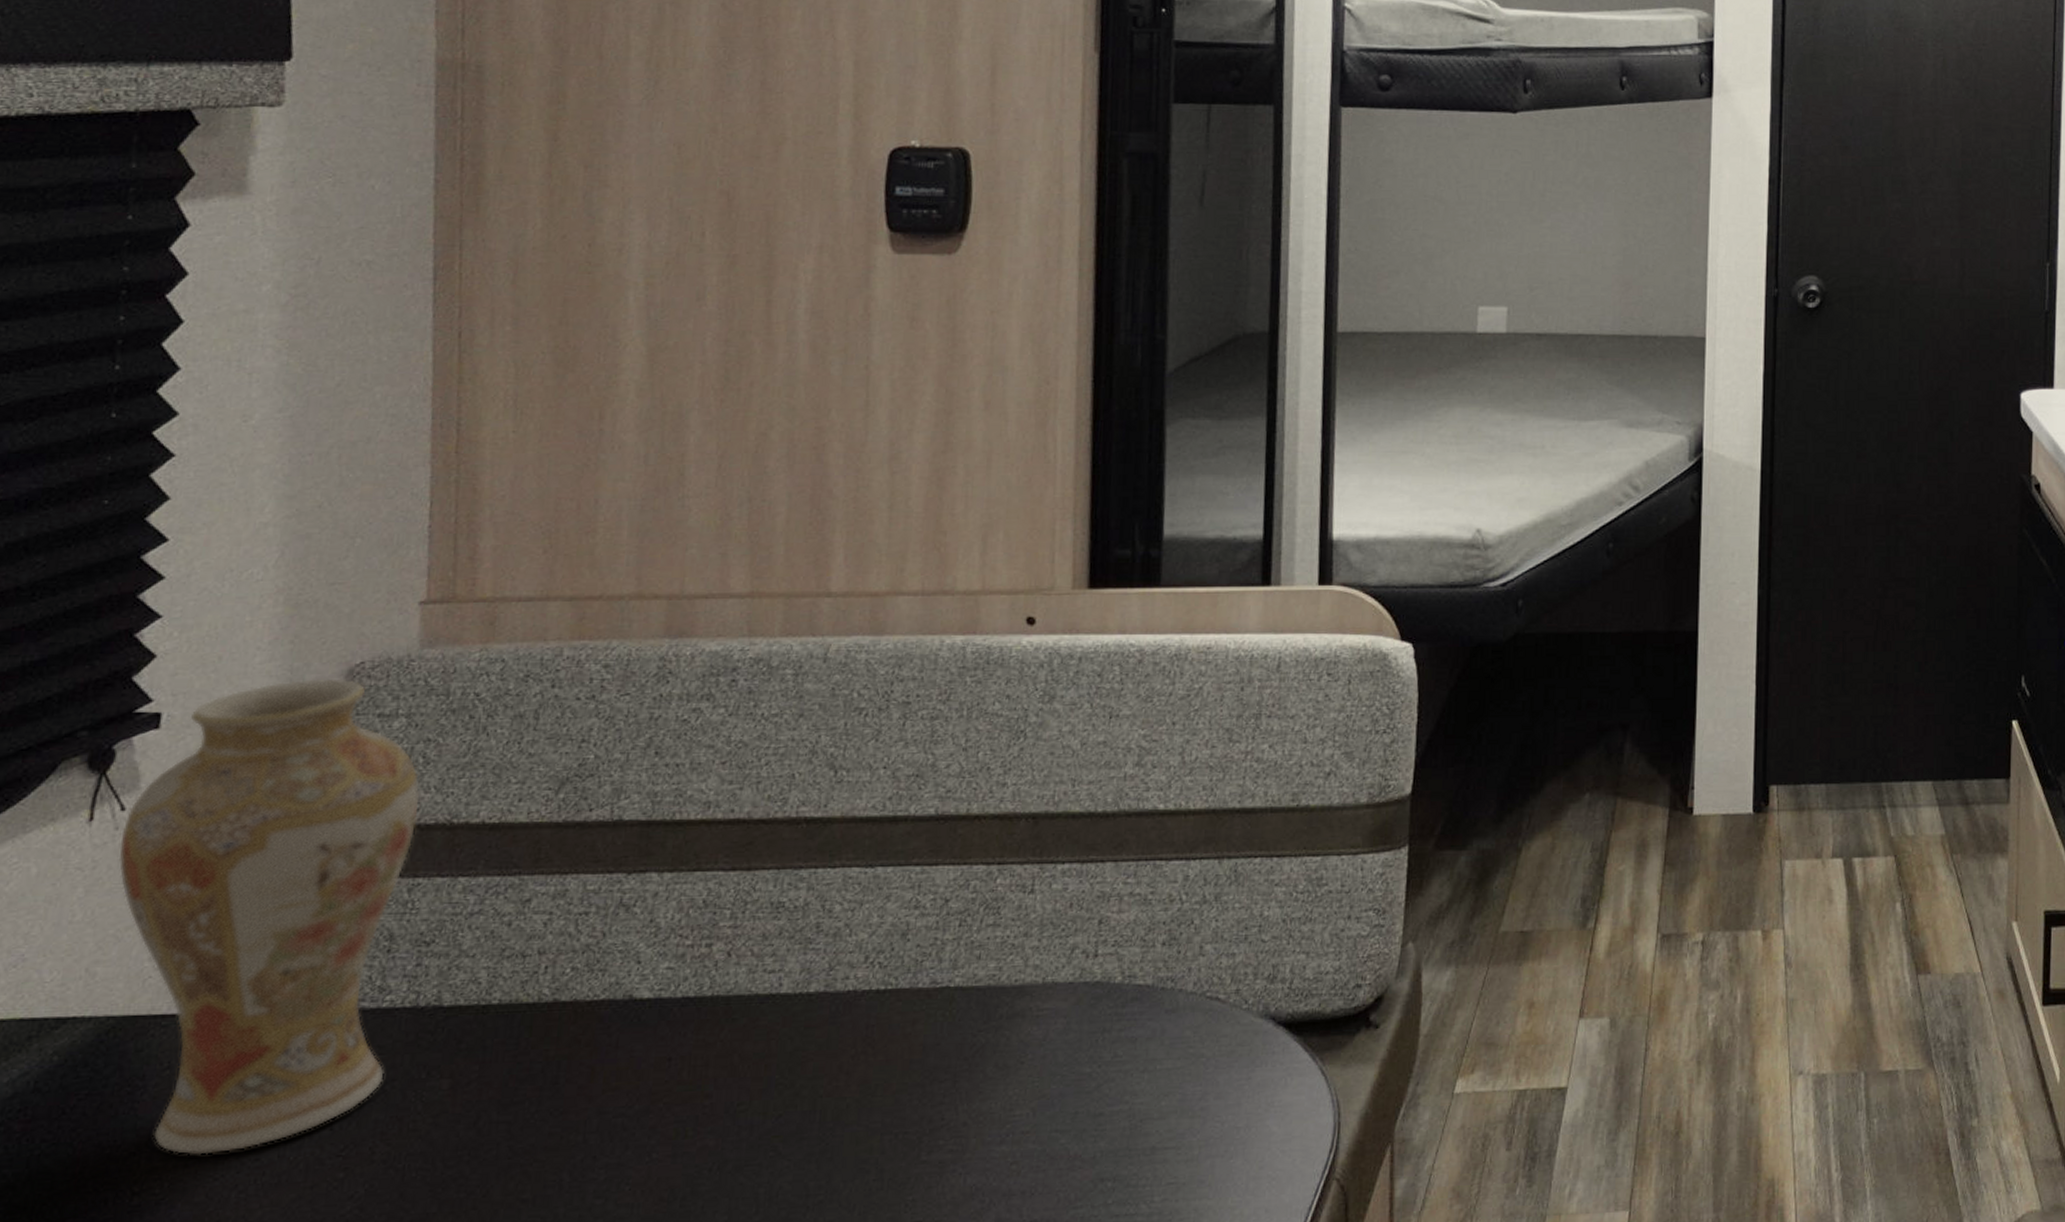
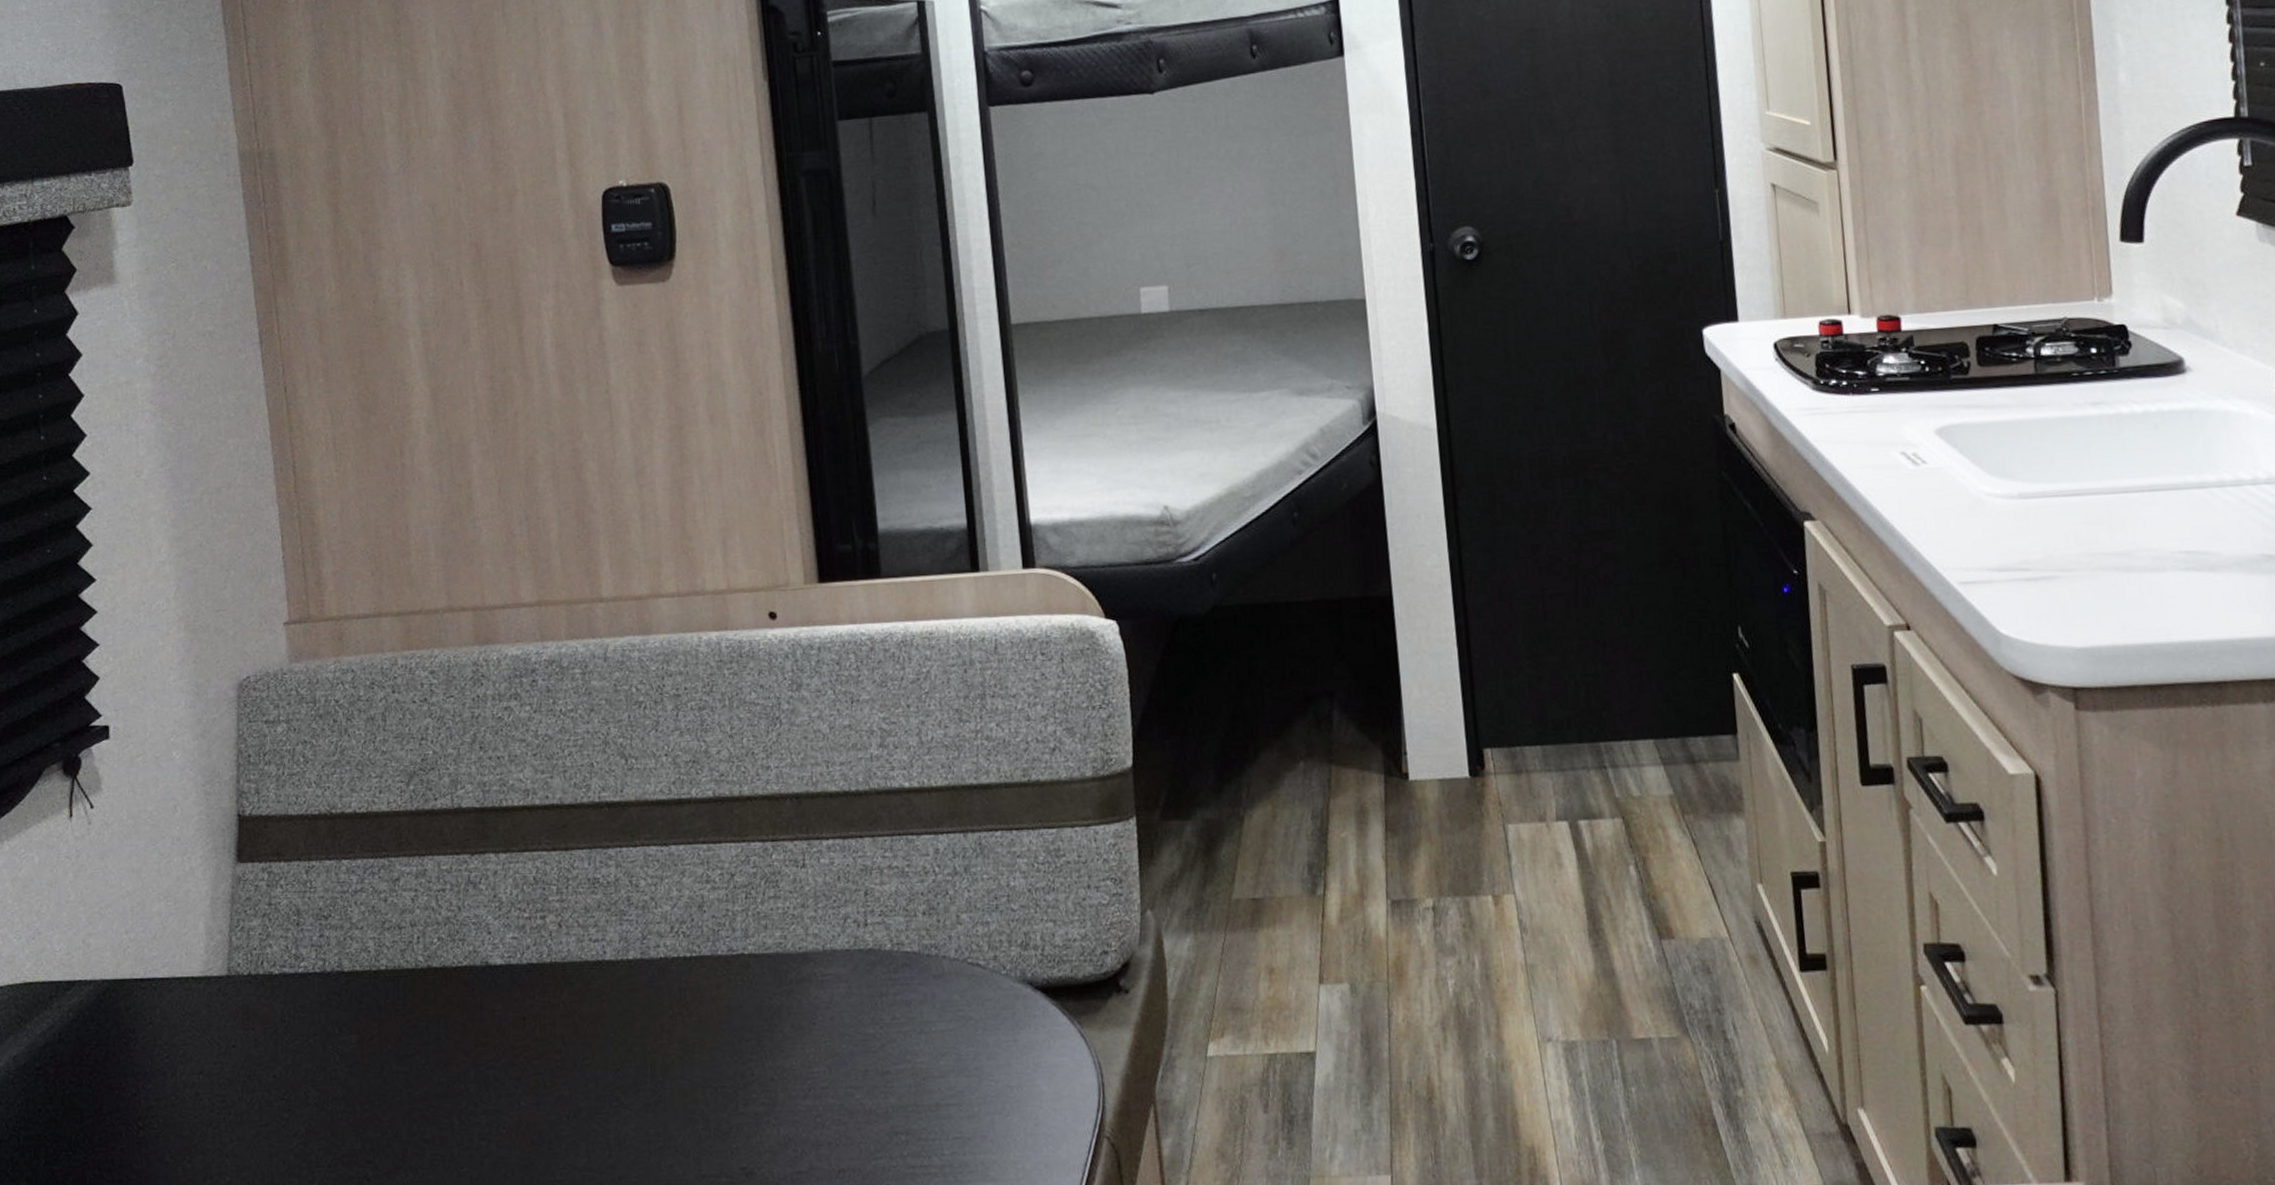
vase: present [118,678,420,1155] -> none [93,691,308,1096]

